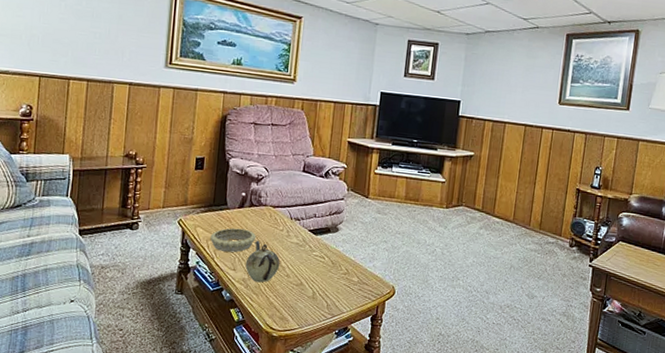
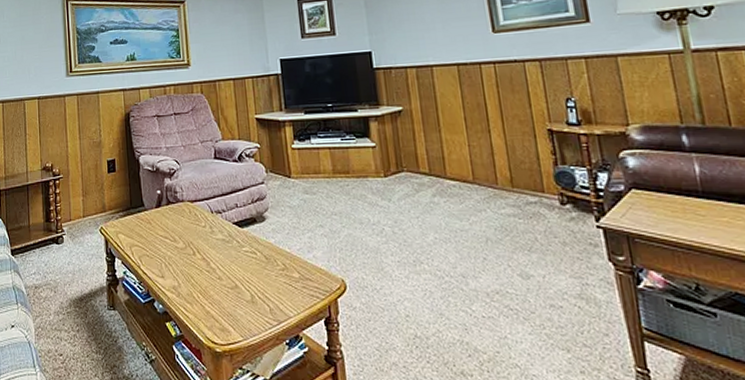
decorative bowl: present [210,228,257,253] -> none [133,230,180,257]
teapot: present [245,240,281,283] -> none [173,241,210,289]

